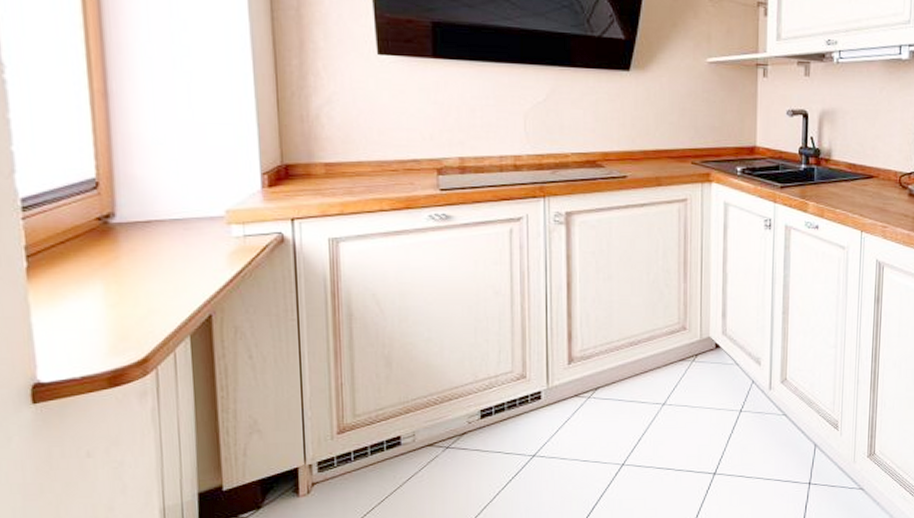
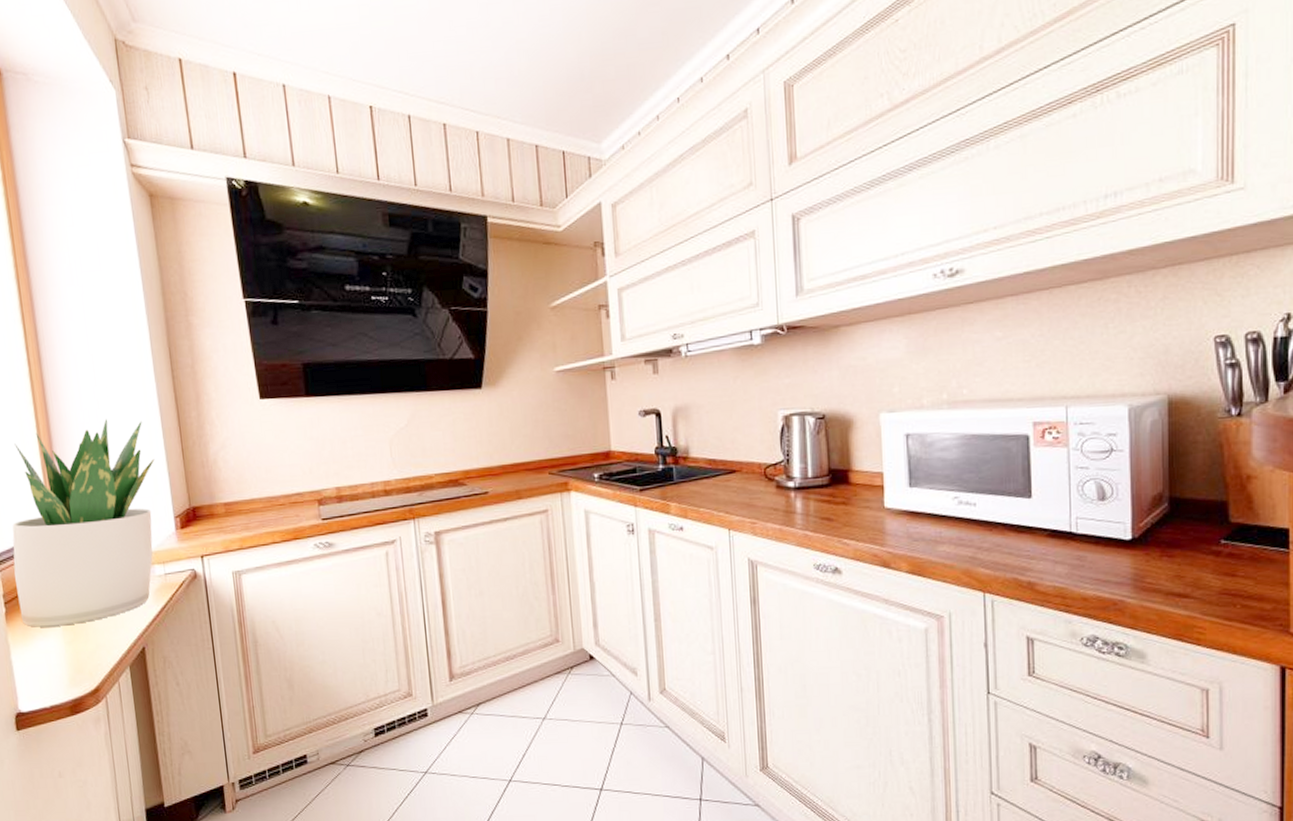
planter: none [42,56,241,286] -> present [12,419,155,628]

